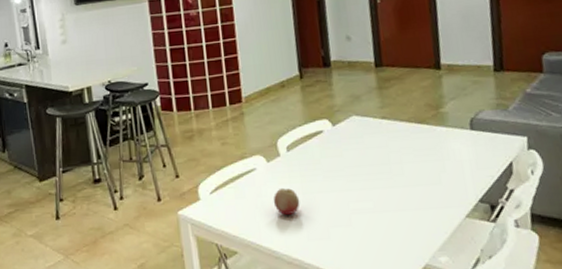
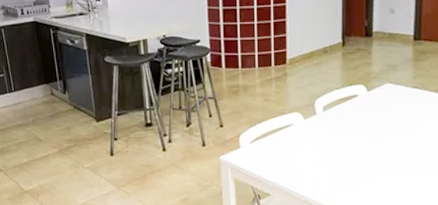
fruit: present [273,187,300,216] -> none [306,142,330,167]

